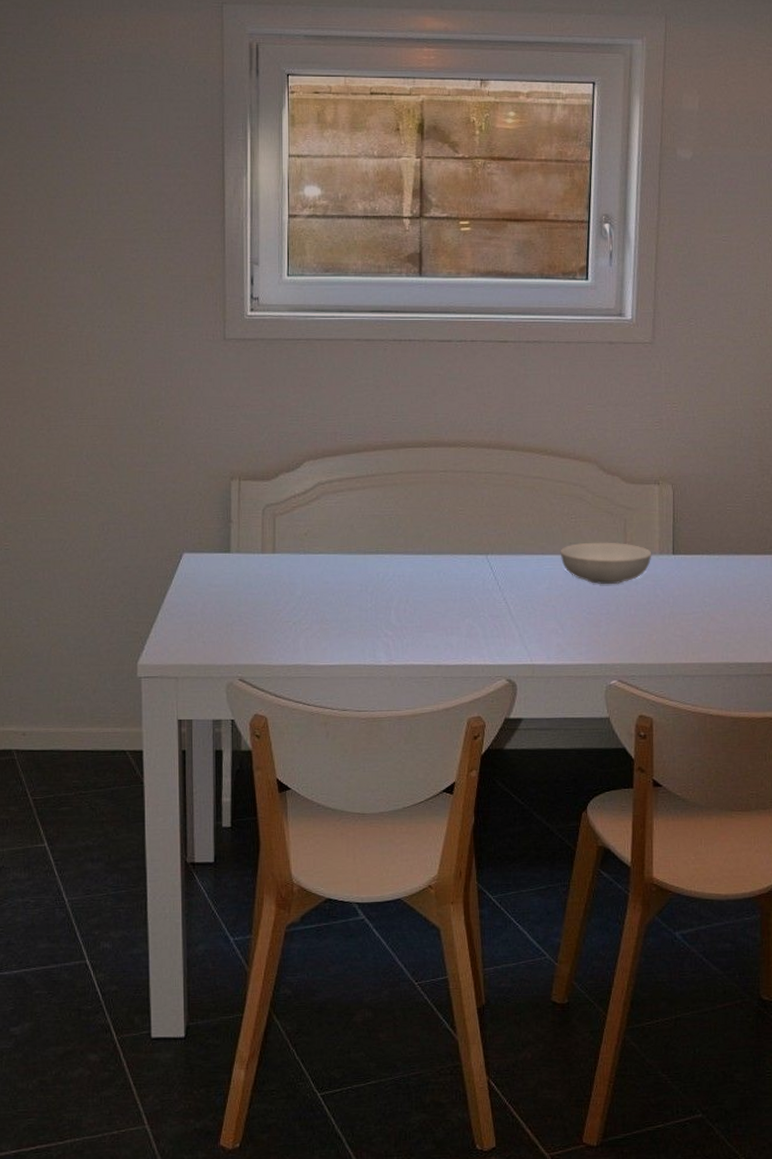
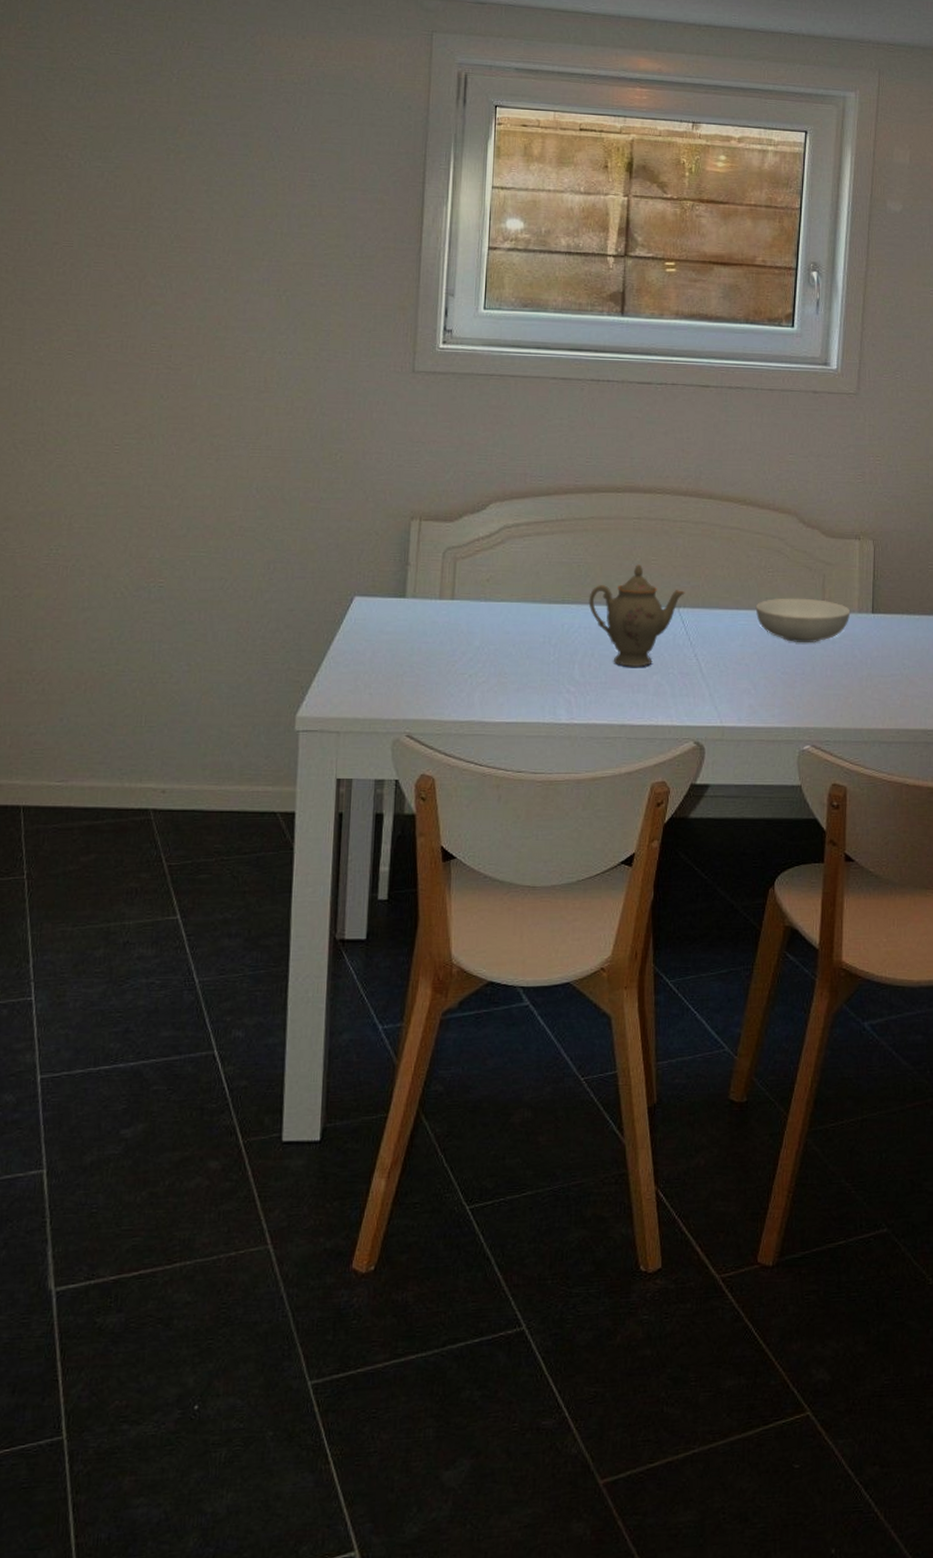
teapot: none [401,515,492,611] -> present [588,564,685,667]

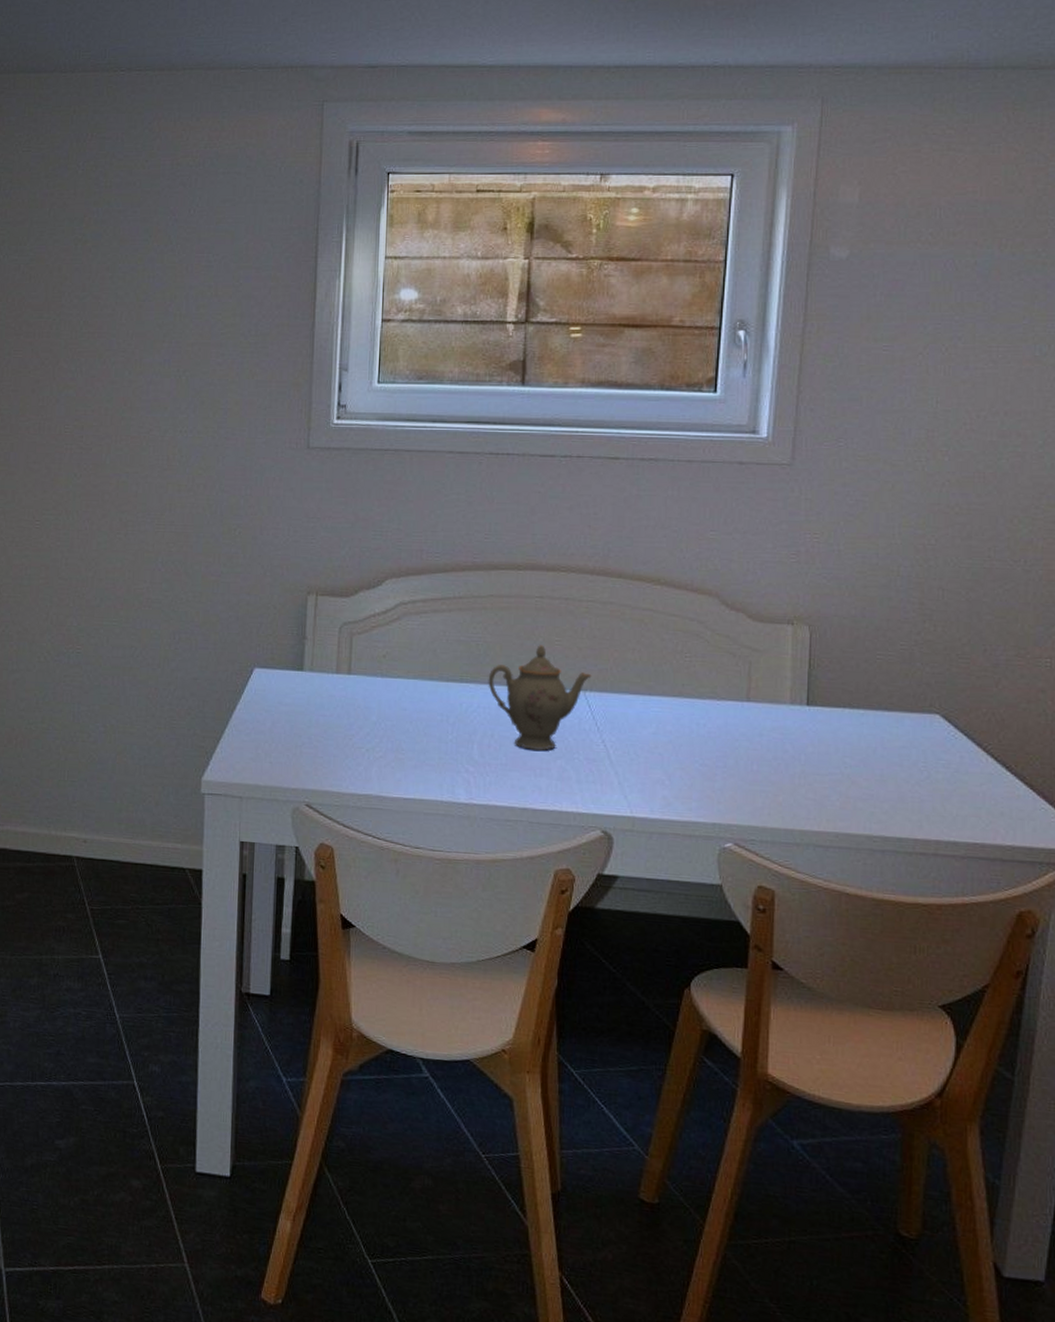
serving bowl: present [755,598,851,642] -> none [670,685,782,734]

